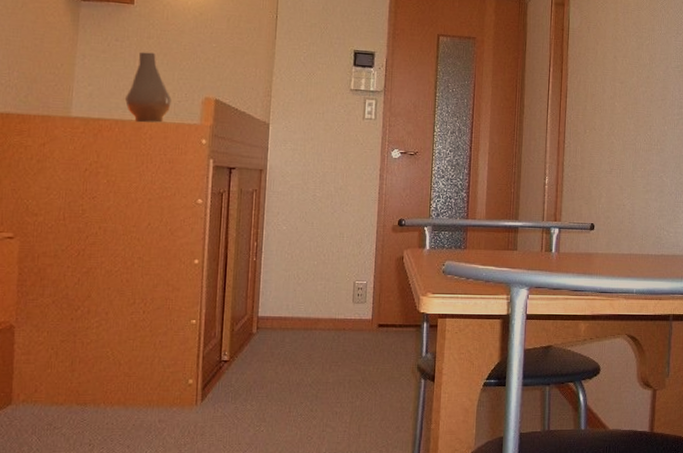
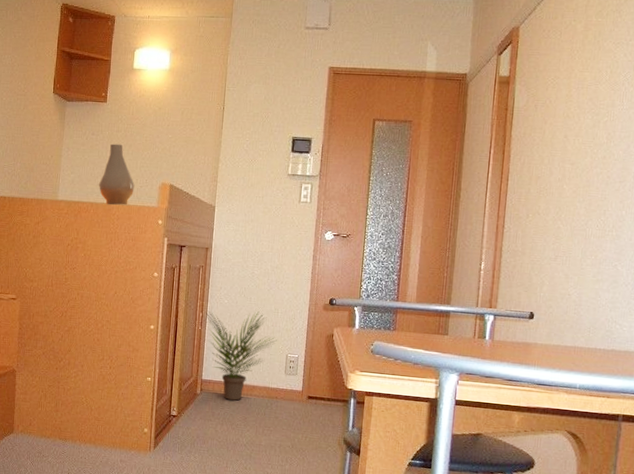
potted plant: none [261,237,343,337] -> present [205,310,277,401]

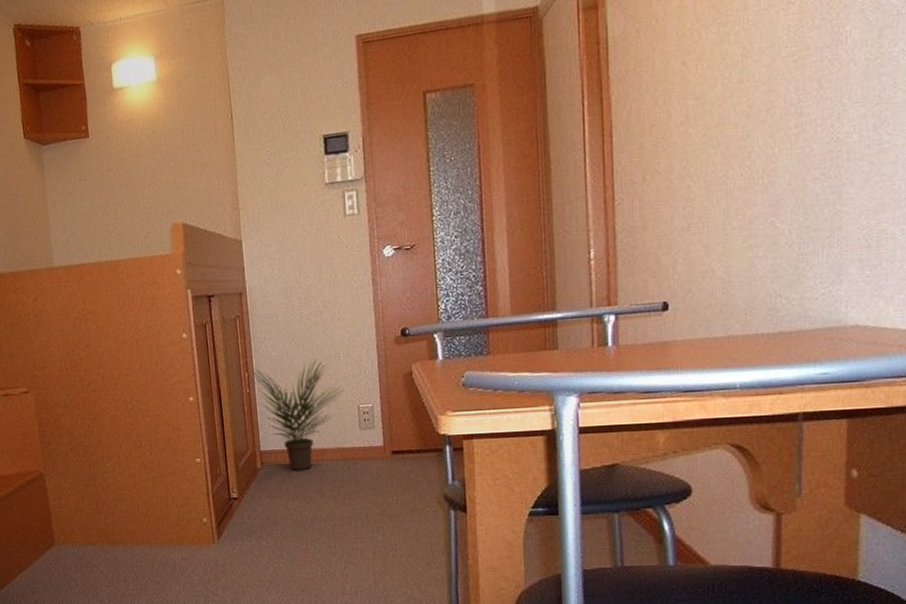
vase: present [98,144,135,205] -> none [97,185,141,263]

